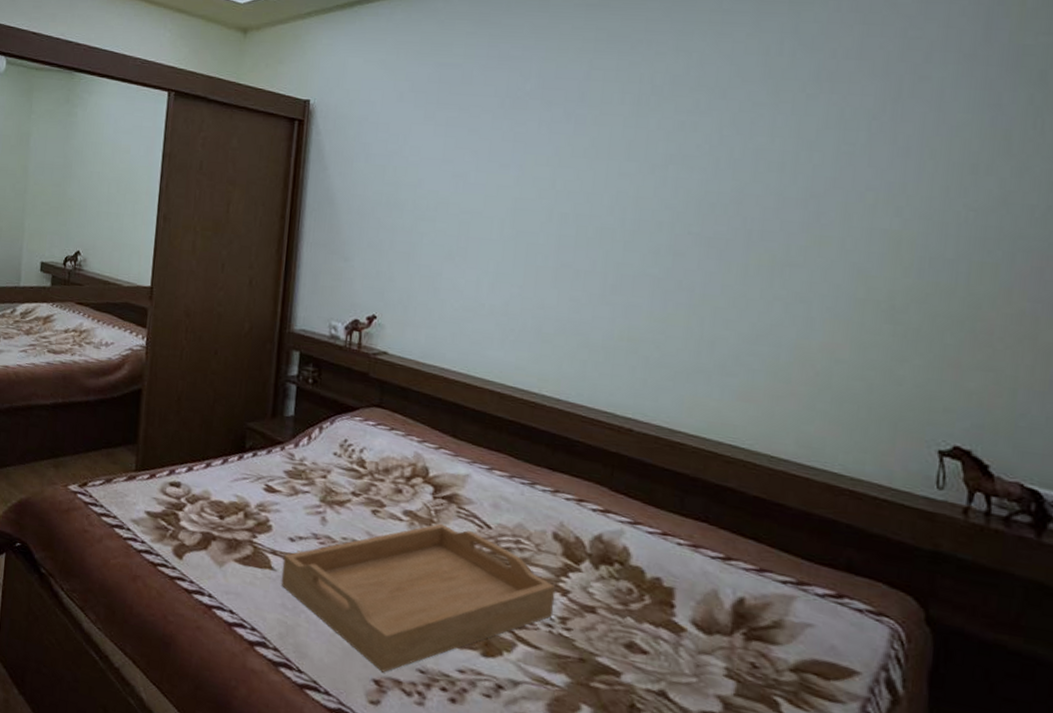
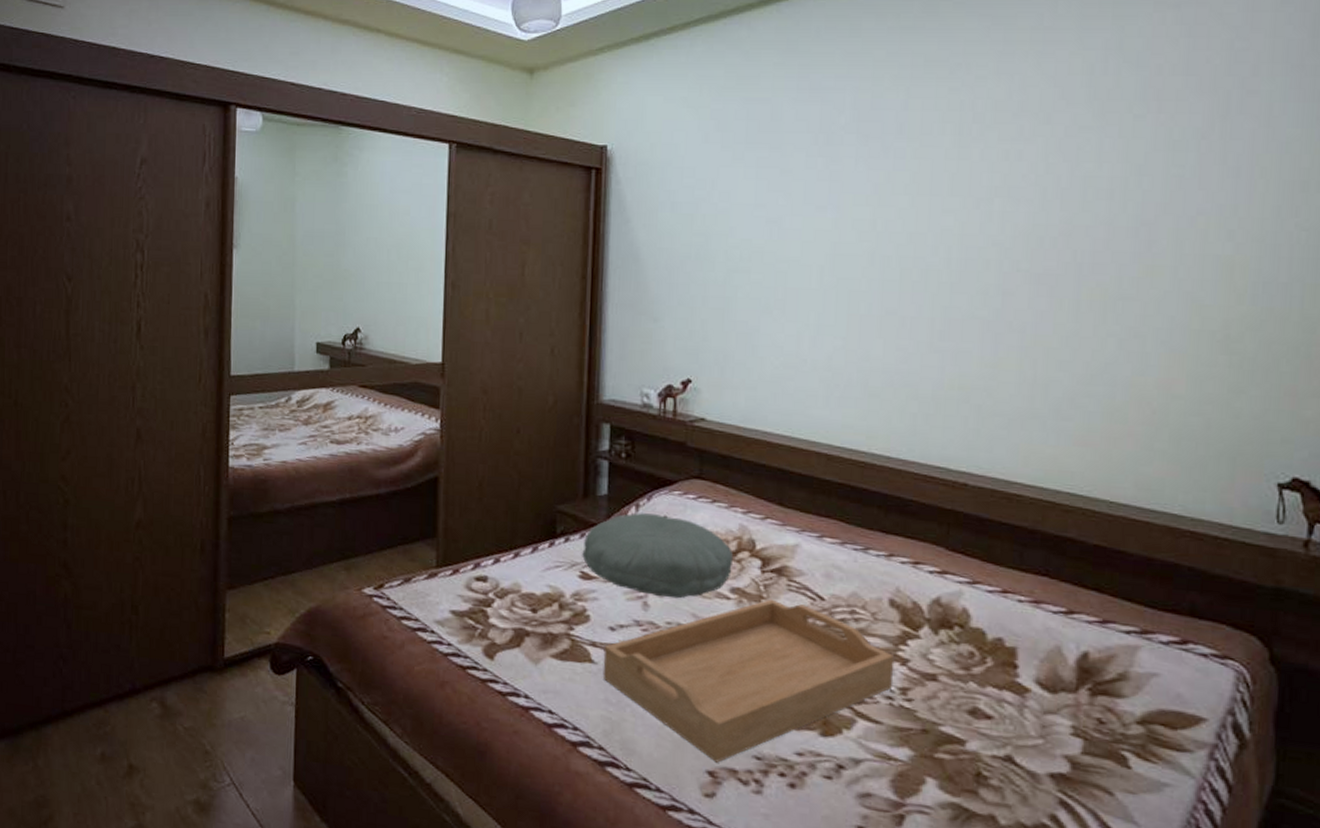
pillow: none [268,434,407,517] -> present [582,513,733,599]

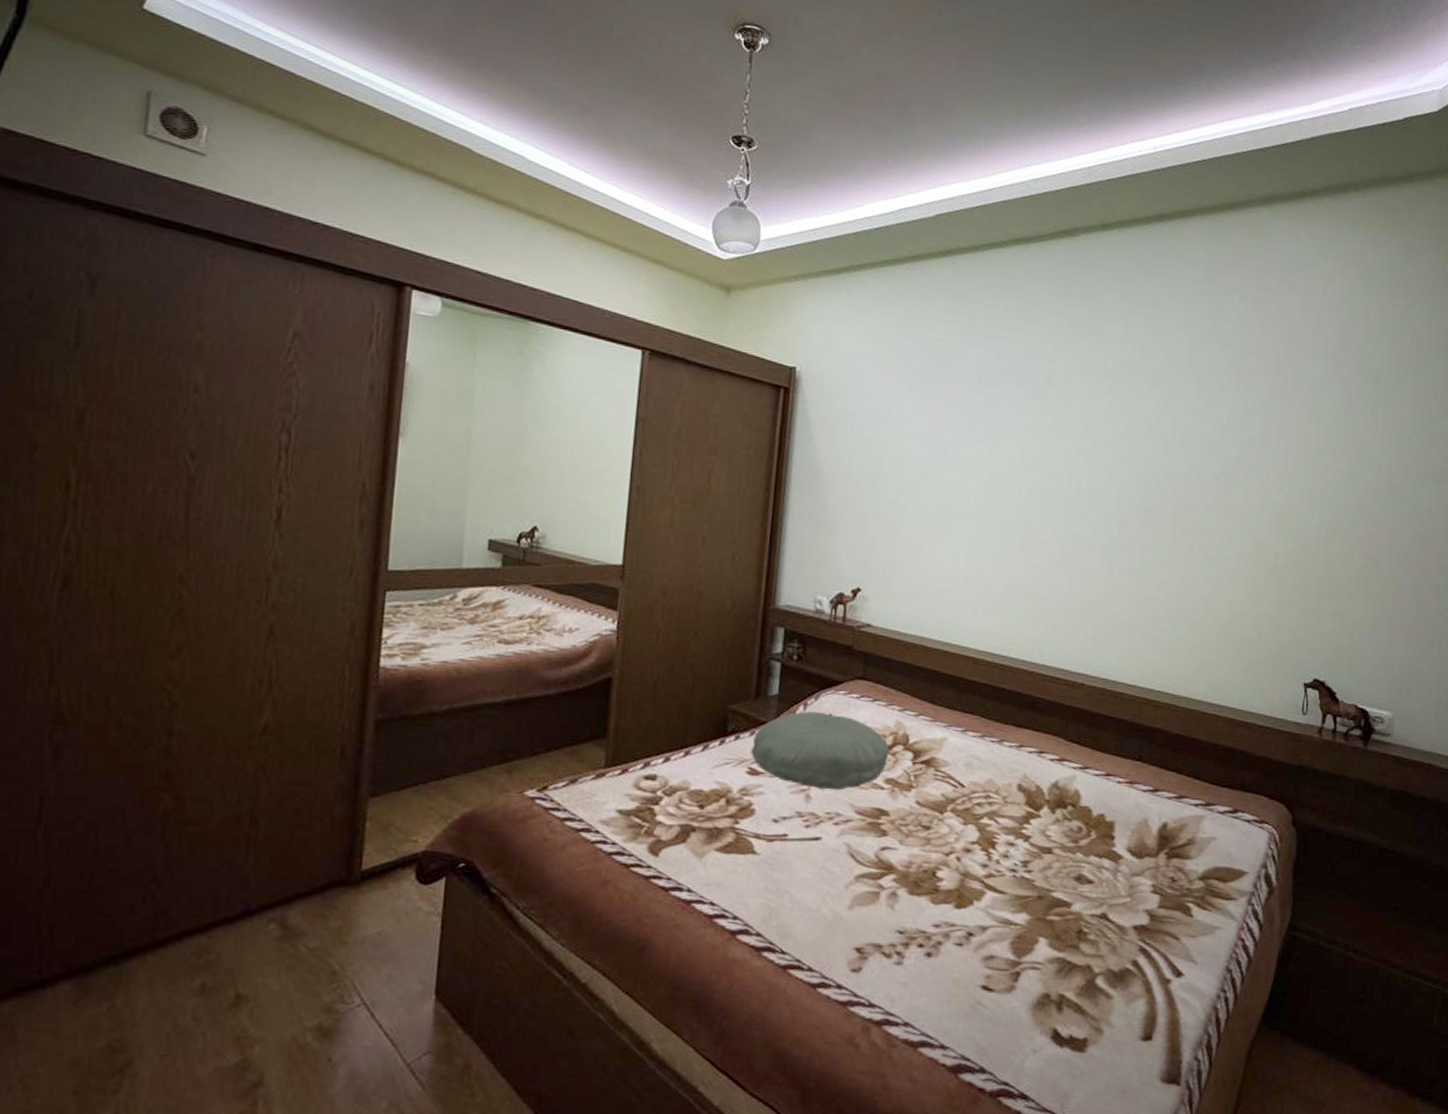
serving tray: present [602,599,895,763] -> none [764,787,1019,939]

